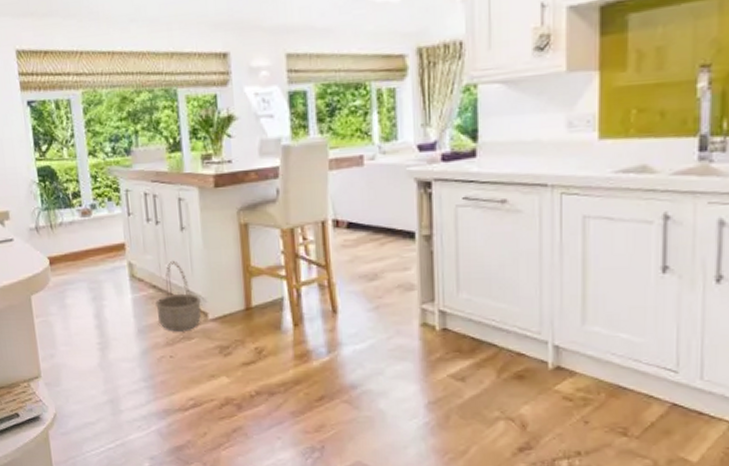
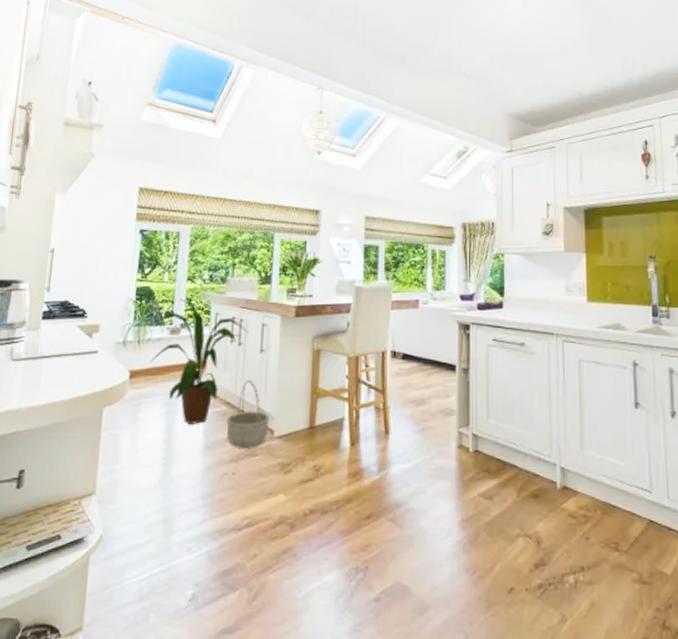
house plant: none [61,176,165,309] -> present [150,299,249,424]

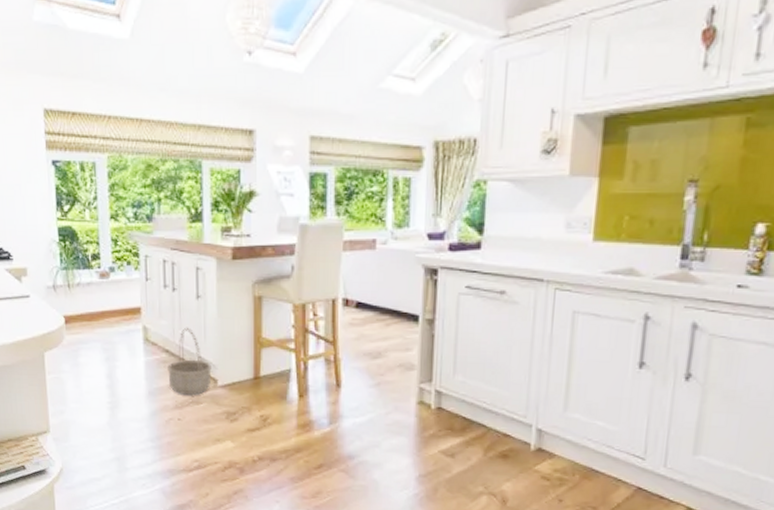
house plant: present [150,299,249,424] -> none [80,239,183,371]

